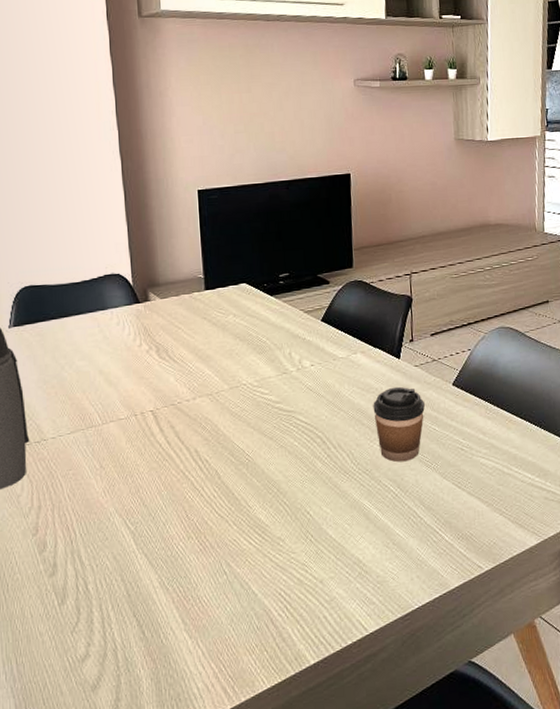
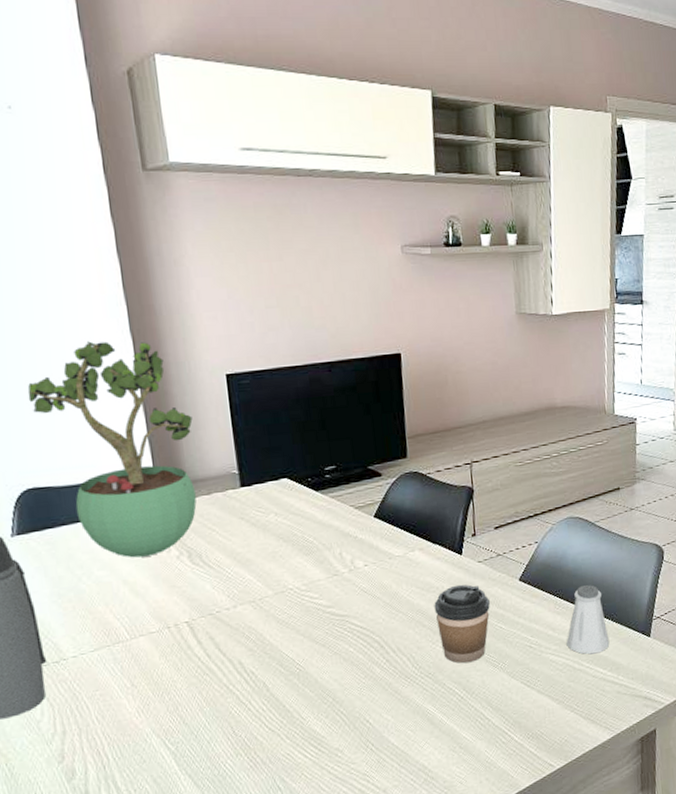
potted plant: none [32,160,167,351] -> present [27,341,197,558]
saltshaker: none [496,392,538,460] -> present [566,585,610,655]

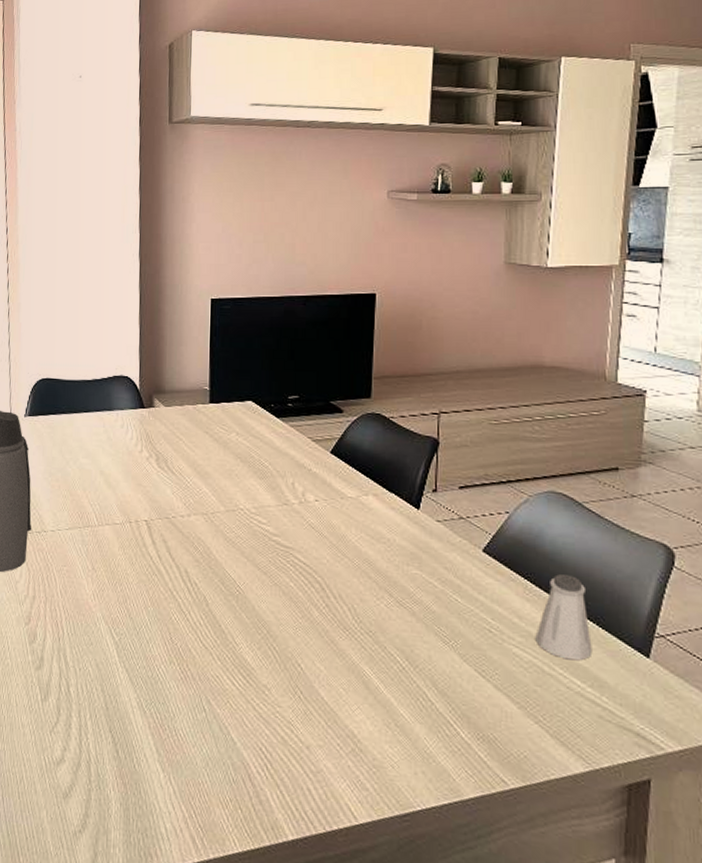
potted plant: present [27,341,197,558] -> none [55,261,178,453]
coffee cup: present [434,584,490,664] -> none [383,541,446,632]

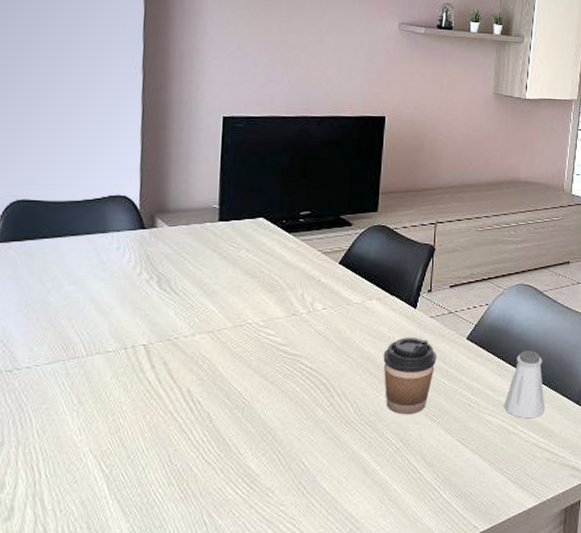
coffee cup: none [383,541,446,632] -> present [383,337,436,415]

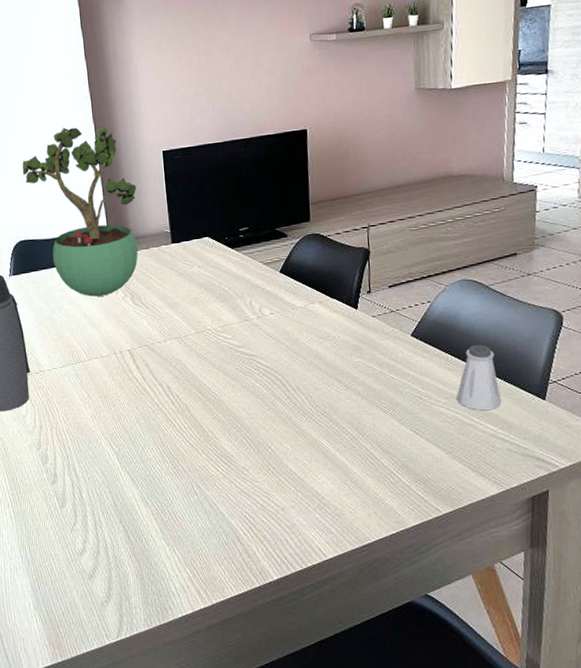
potted plant: none [36,72,185,277] -> present [22,126,138,297]
coffee cup: present [383,337,436,415] -> none [330,335,383,407]

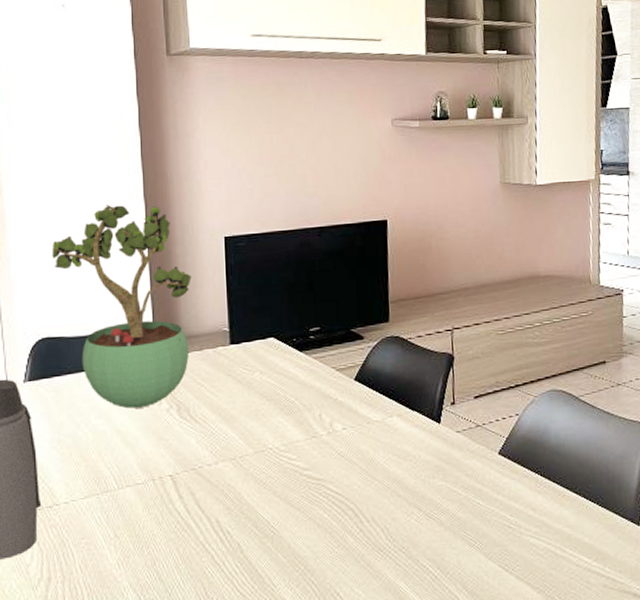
saltshaker: present [456,345,501,411] -> none [548,463,595,541]

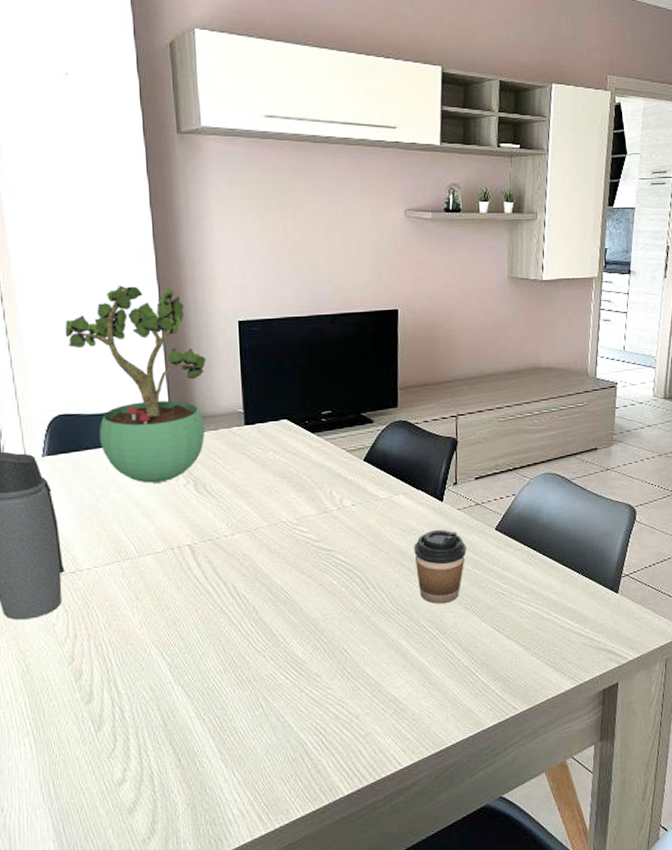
coffee cup: none [410,454,468,540] -> present [414,529,466,604]

